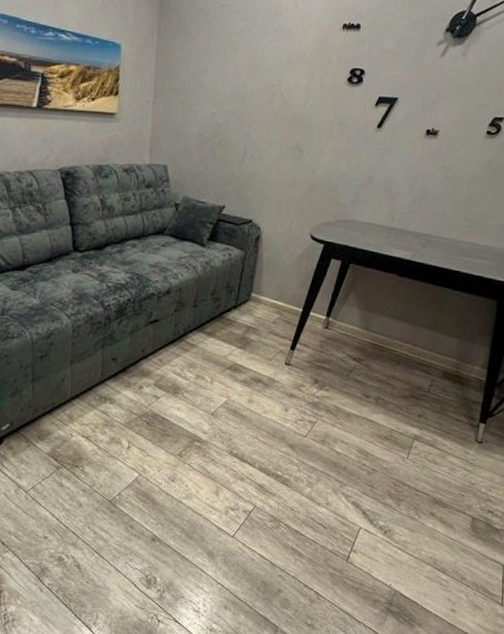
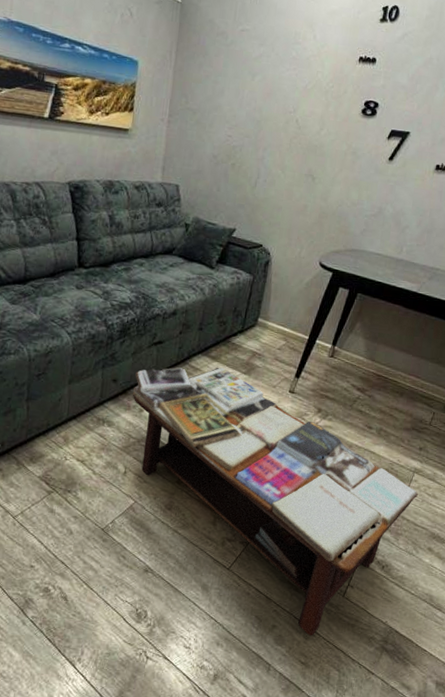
coffee table: none [131,342,419,599] -> present [132,367,419,636]

